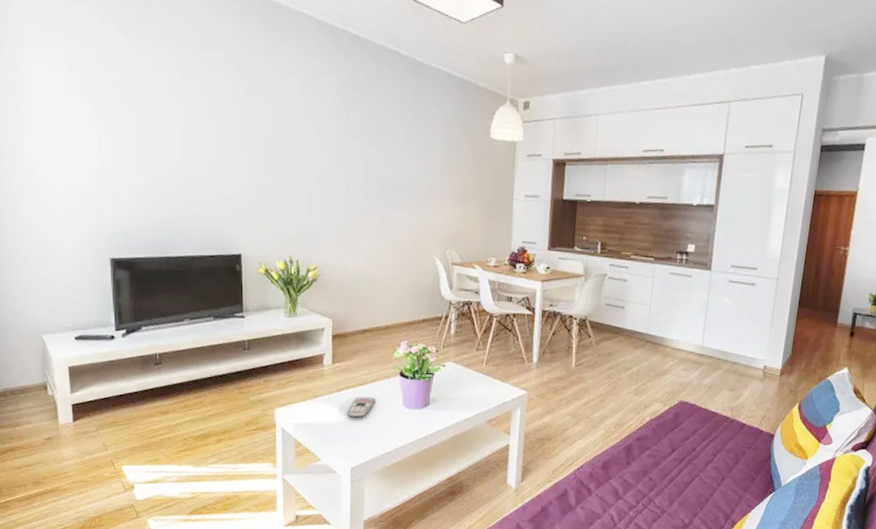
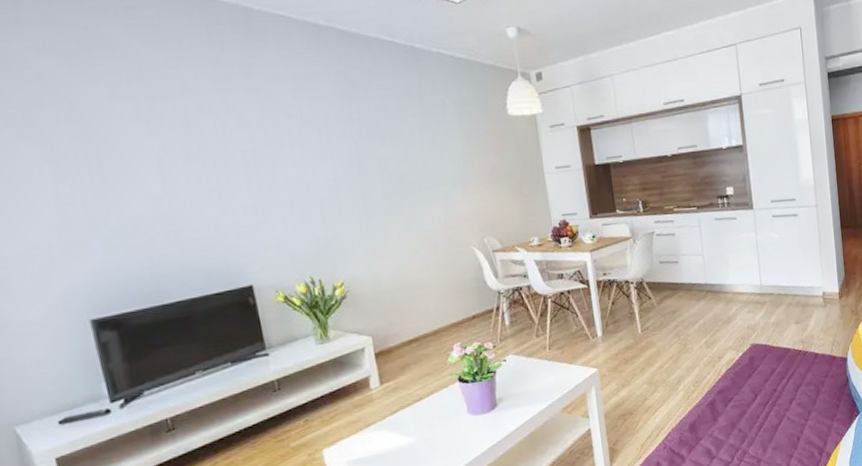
remote control: present [346,396,376,418] -> none [406,411,437,440]

